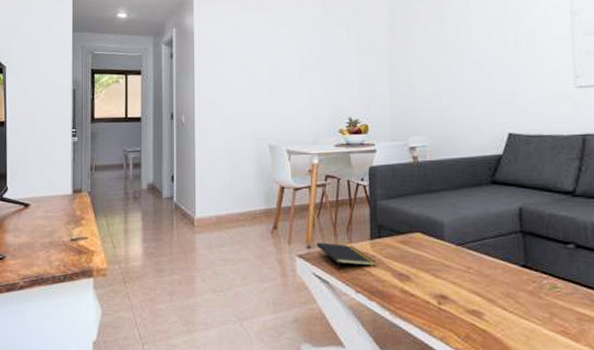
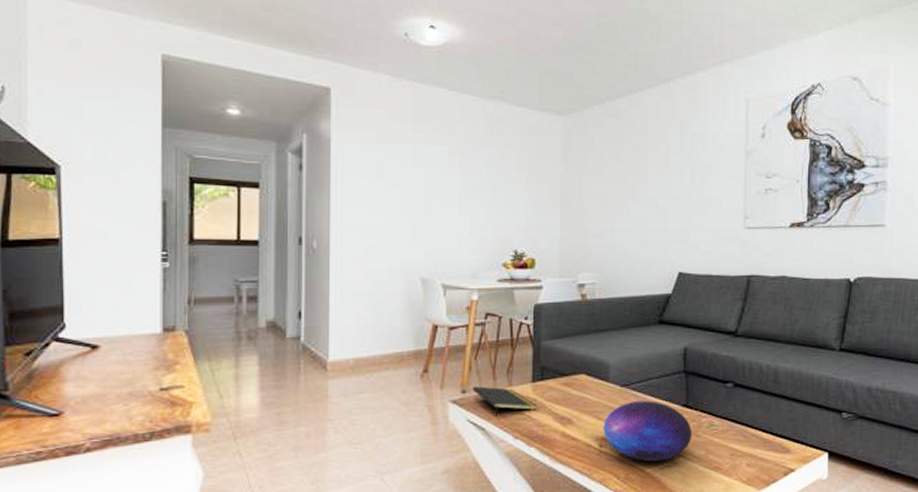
decorative orb: none [441,260,534,322] -> present [603,400,693,461]

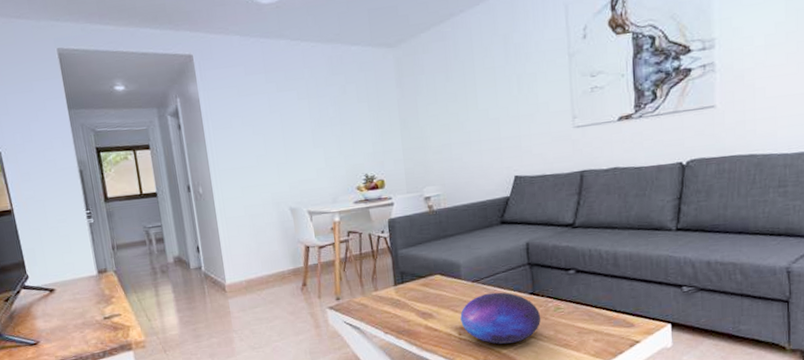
notepad: present [472,386,536,418] -> none [344,293,401,318]

